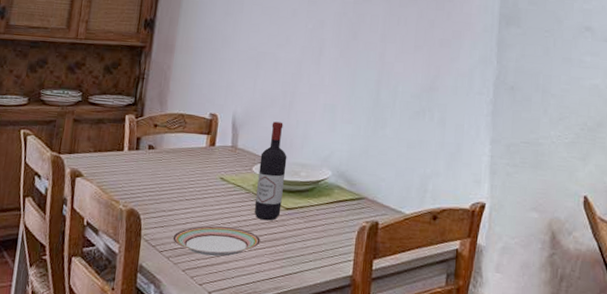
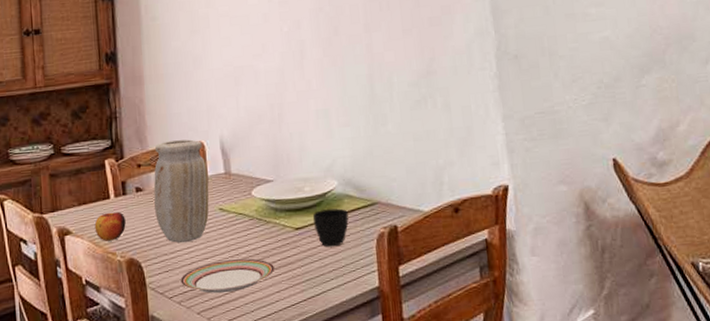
apple: none [104,163,134,190] -> present [94,211,126,241]
vase: none [161,108,217,204] -> present [153,139,209,244]
wine bottle: present [255,121,287,221] -> none [258,138,291,246]
cup: none [303,195,336,232] -> present [312,208,349,247]

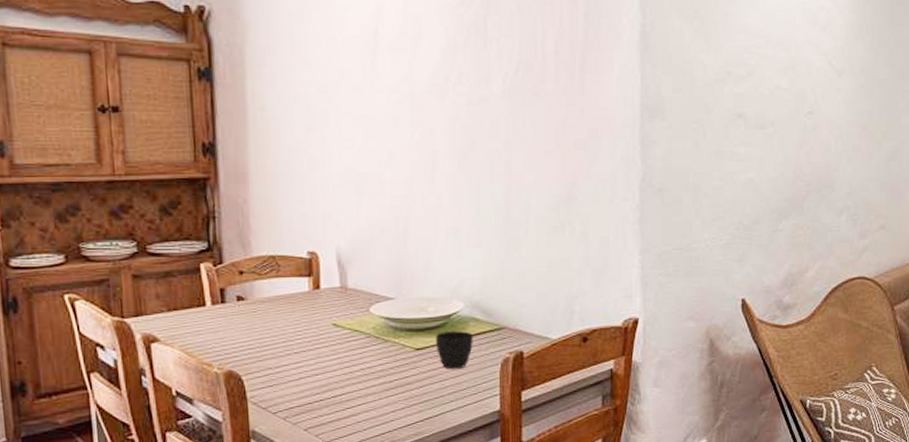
apple: present [94,211,126,241] -> none [187,320,225,351]
vase: present [153,139,209,244] -> none [258,248,322,358]
plate: present [179,258,276,294] -> none [285,377,392,411]

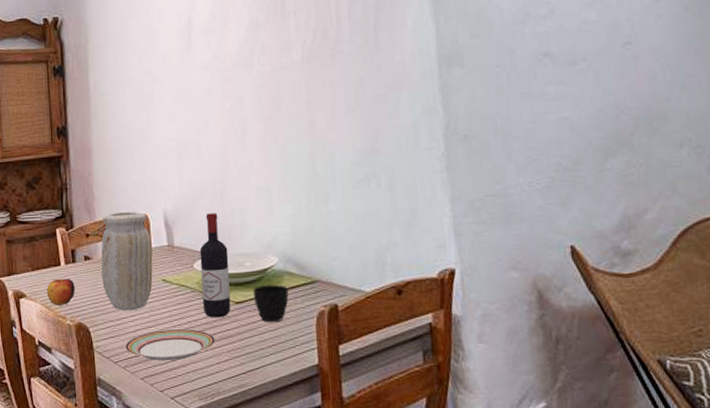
apple: none [187,320,225,351] -> present [46,278,75,305]
vase: none [258,248,322,358] -> present [101,212,153,311]
plate: none [285,377,392,411] -> present [124,329,216,362]
wine bottle: none [377,253,410,365] -> present [199,213,231,318]

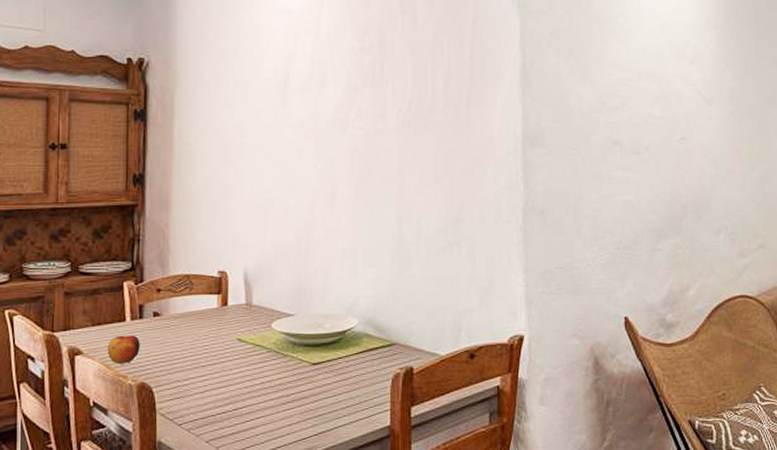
vase: present [101,212,153,311] -> none [171,268,229,371]
plate: present [124,329,216,362] -> none [190,390,289,424]
wine bottle: present [199,213,231,318] -> none [279,273,308,379]
cup: present [252,285,289,323] -> none [330,347,366,384]

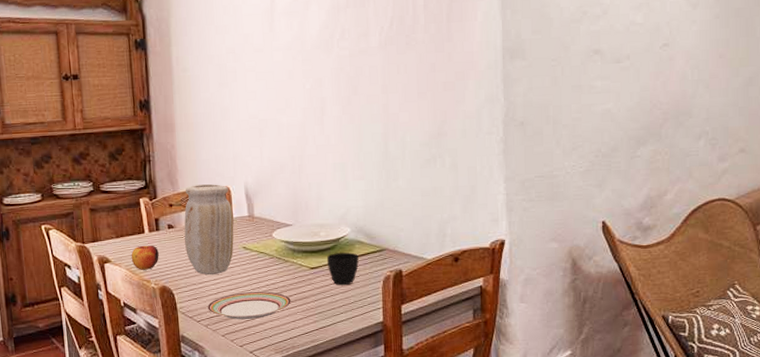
vase: none [171,268,229,371] -> present [184,184,234,276]
plate: none [190,390,289,424] -> present [207,291,292,320]
cup: none [330,347,366,384] -> present [326,252,359,286]

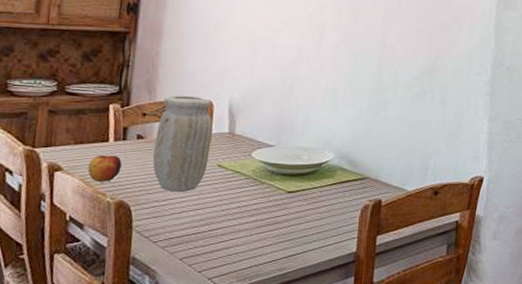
plate: present [207,291,292,320] -> none [167,213,263,244]
cup: present [326,252,359,286] -> none [305,178,339,212]

